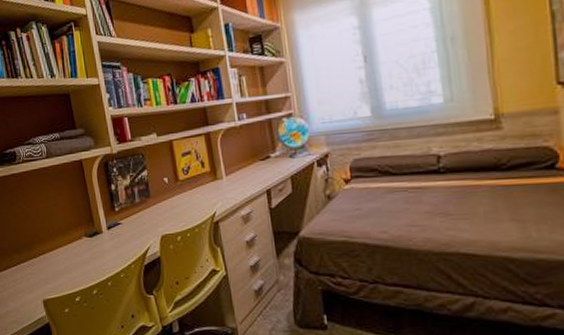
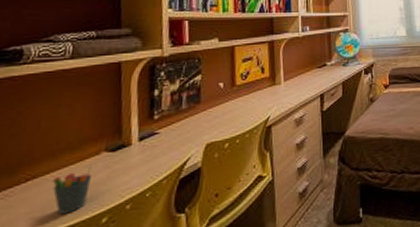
pen holder: none [55,244,80,283] -> present [52,162,94,215]

